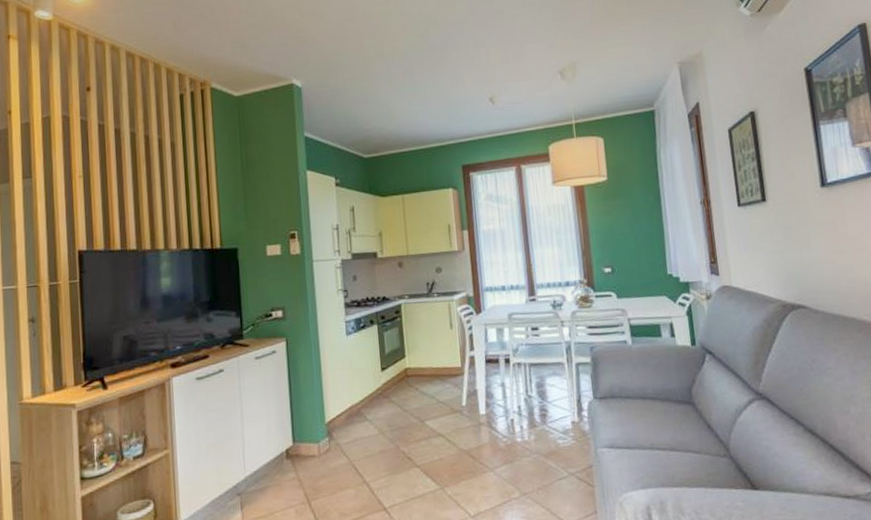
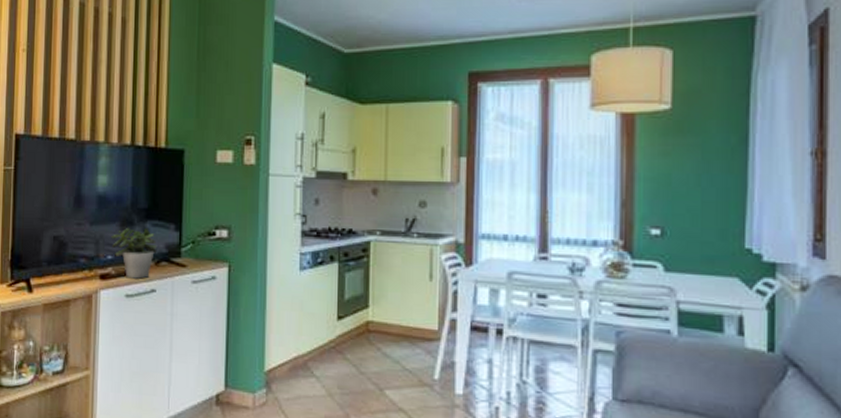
potted plant: none [178,319,222,364] -> present [111,228,158,279]

